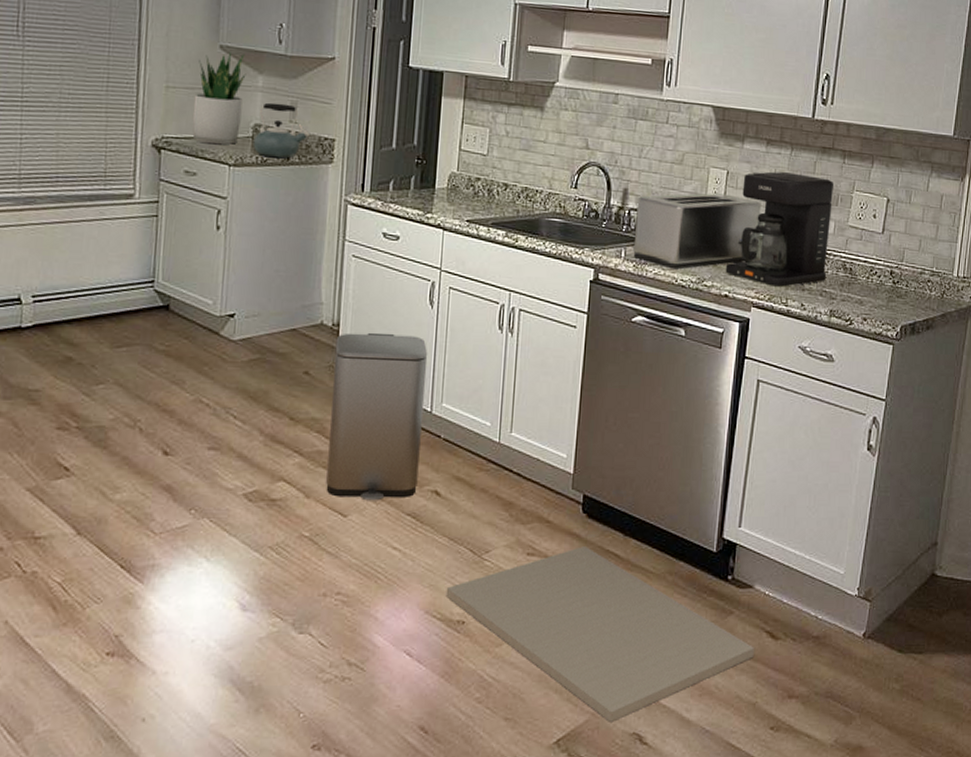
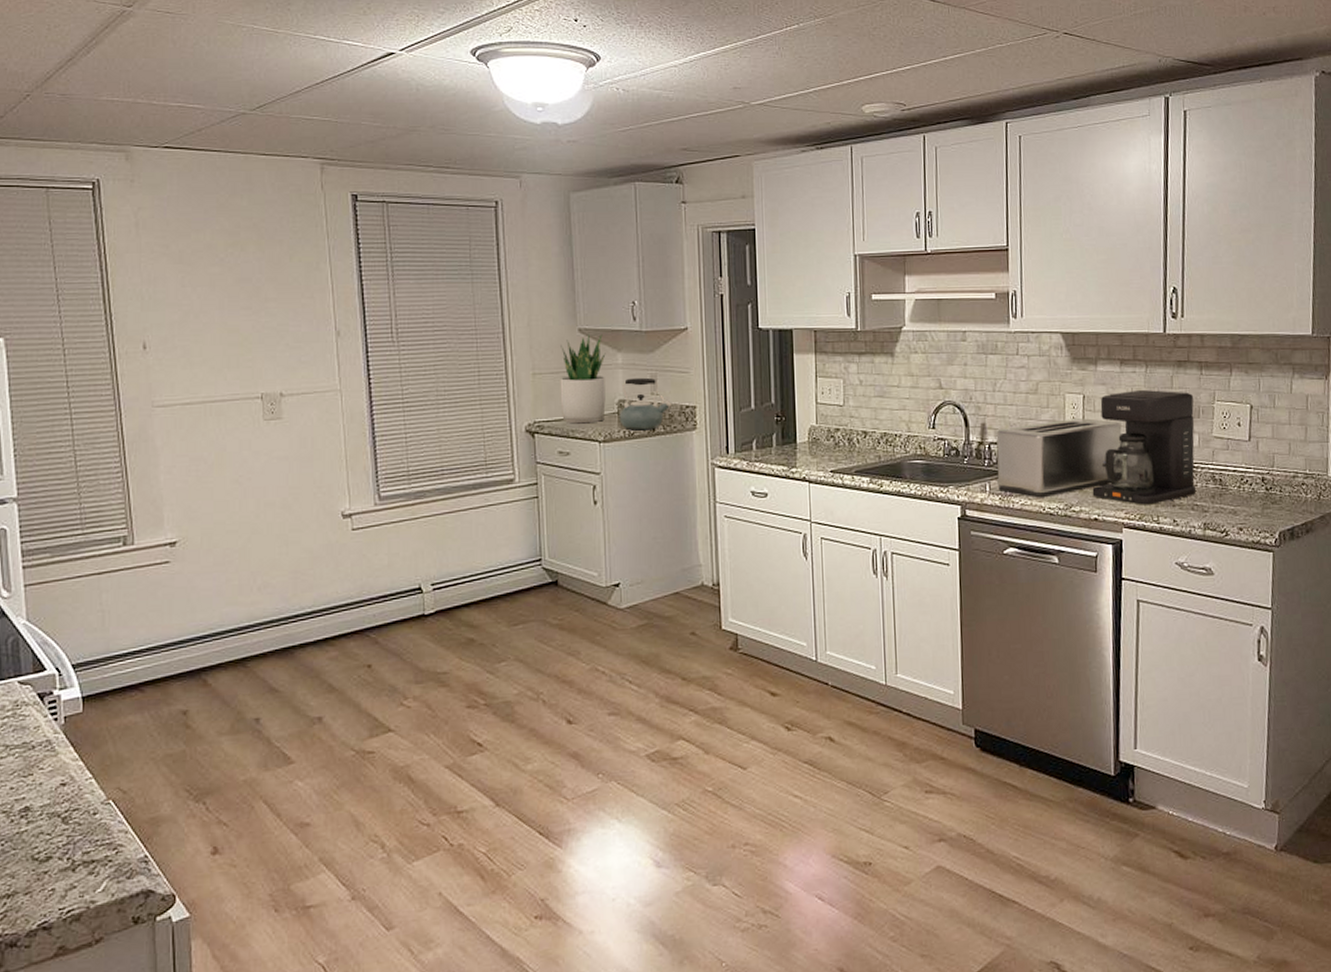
pedal bin: present [326,332,428,501] -> none [717,587,811,752]
door mat: present [445,546,755,722] -> none [850,780,1165,953]

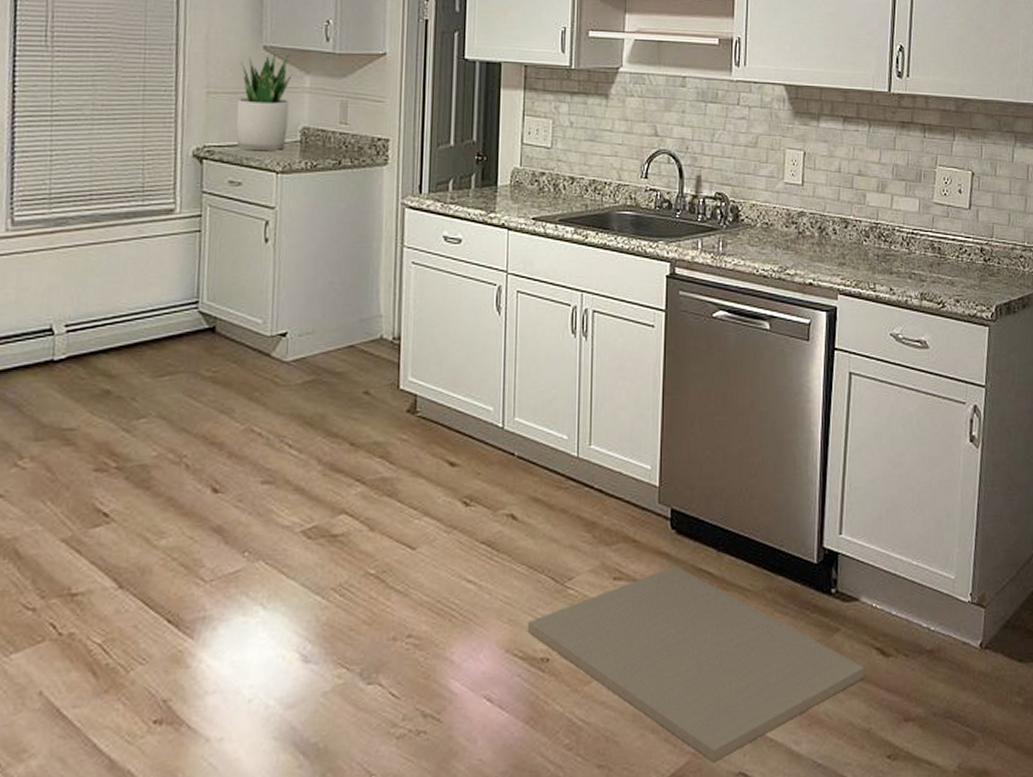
kettle: present [619,377,671,431] -> none [301,104,361,163]
door mat: none [850,780,1165,953] -> present [527,566,866,762]
toaster: present [996,418,1122,498] -> none [710,176,842,259]
coffee maker: present [1092,390,1197,505] -> none [808,150,916,271]

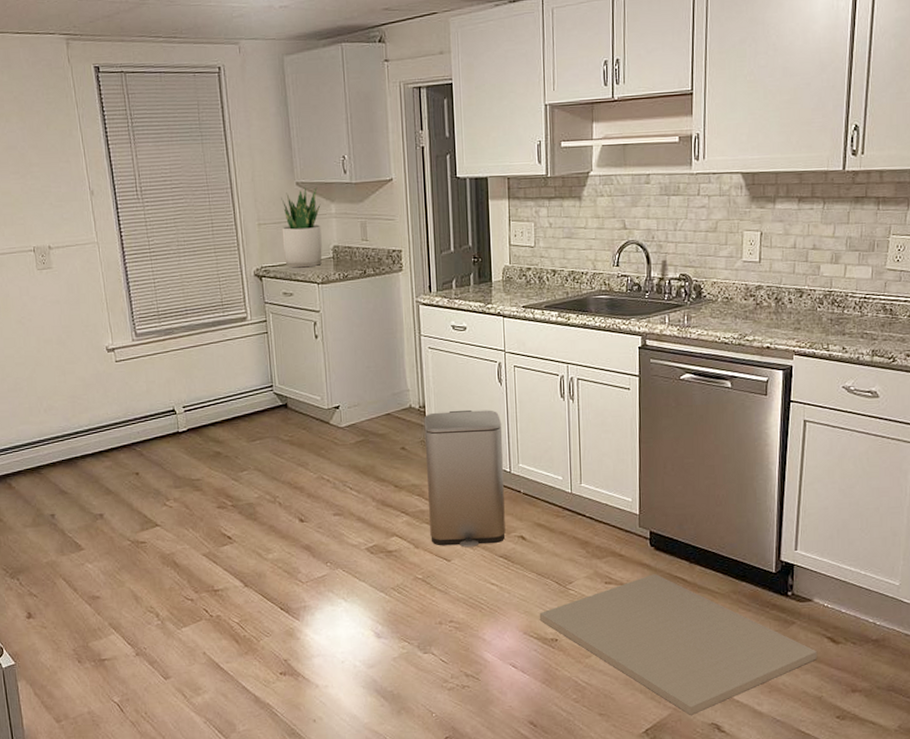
pedal bin: none [392,344,497,530] -> present [423,409,506,548]

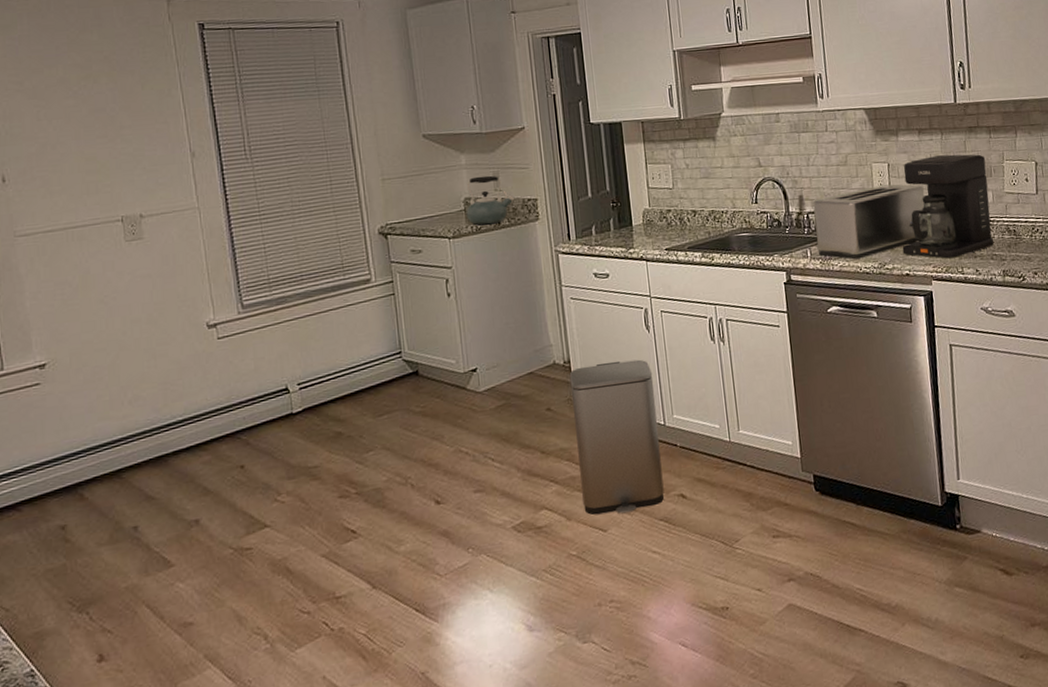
planter: present [281,186,322,268] -> none [407,138,453,223]
kettle: none [334,225,380,273] -> present [466,175,514,226]
door mat: present [539,574,818,715] -> none [706,521,994,676]
toaster: none [675,254,797,329] -> present [812,184,925,260]
coffee maker: none [765,225,870,334] -> present [902,154,994,259]

